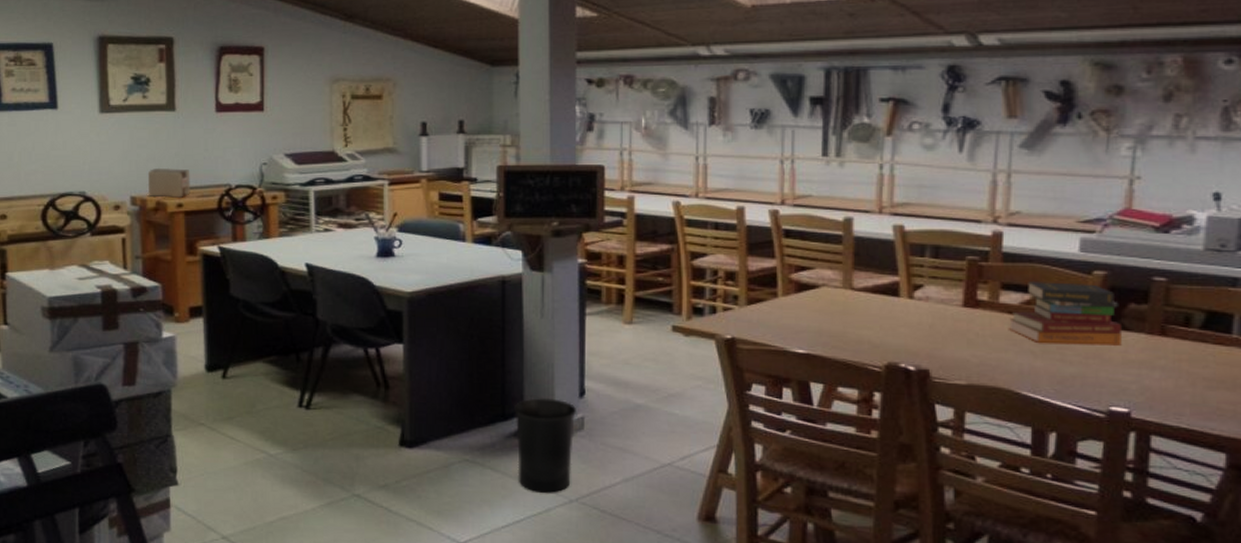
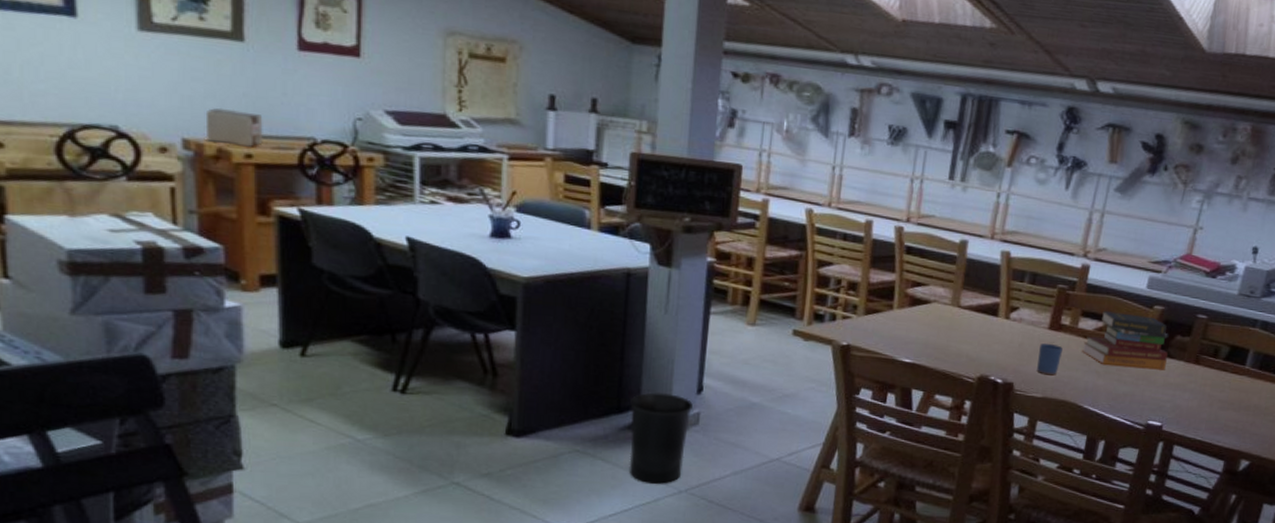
mug: none [955,322,984,359] -> present [1037,342,1063,376]

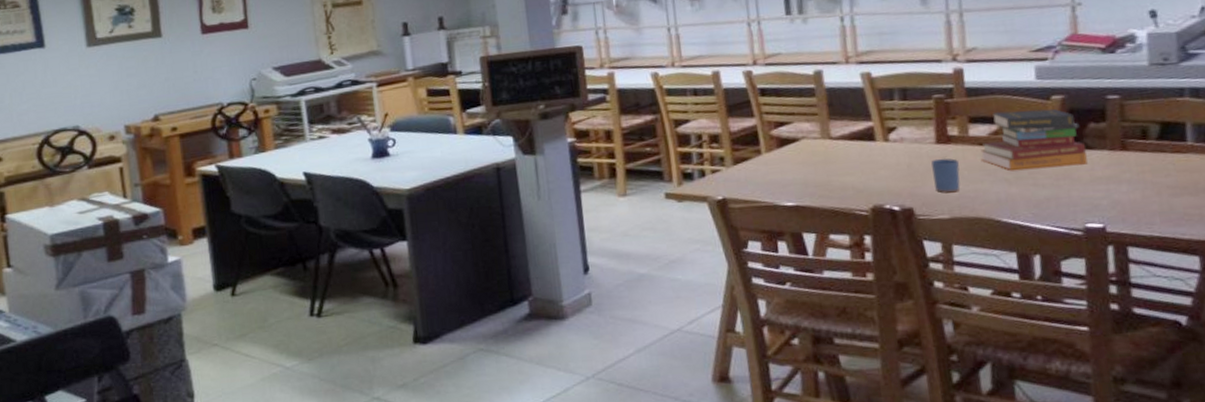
box: present [205,107,263,148] -> none [139,92,184,123]
waste bin: present [628,392,694,484] -> none [521,277,586,374]

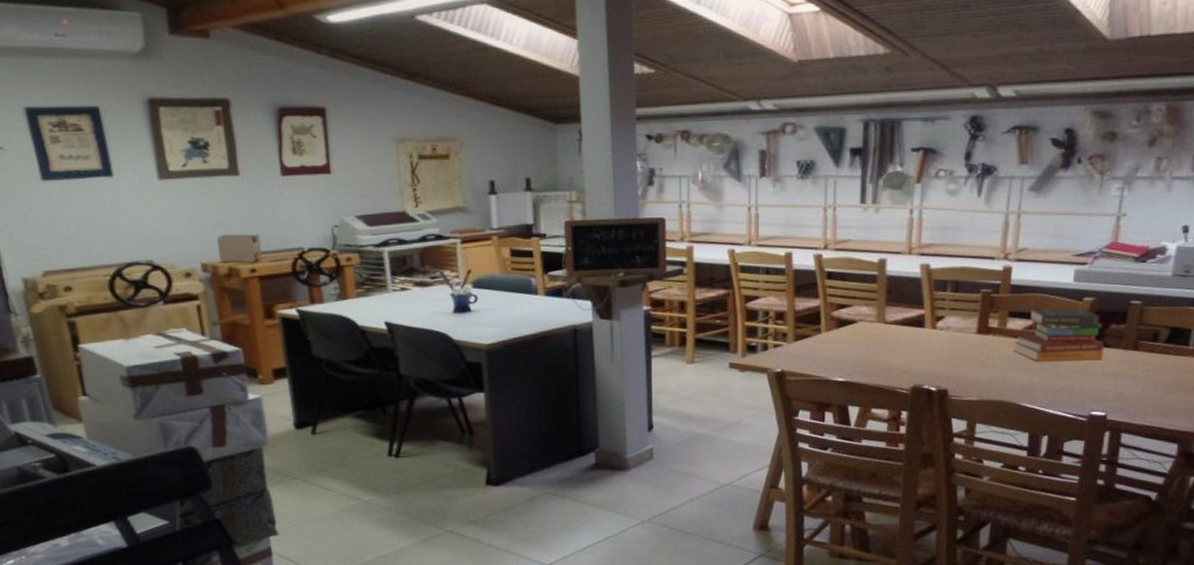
box: none [139,92,184,123] -> present [216,233,263,264]
mug: present [931,158,961,193] -> none [970,347,993,378]

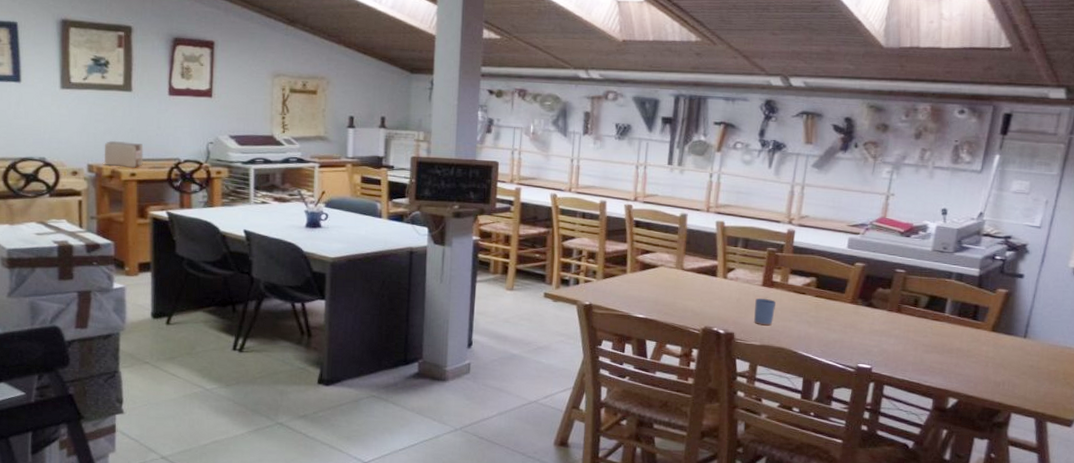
mug: none [970,347,993,378] -> present [754,298,776,326]
books: present [1014,309,1105,362] -> none [793,269,872,319]

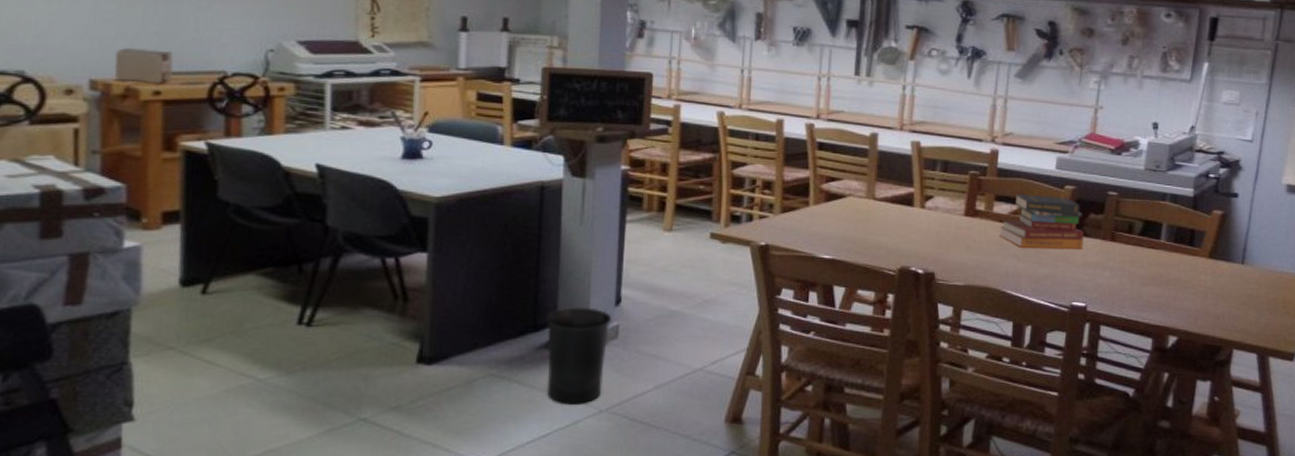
waste bin: none [414,347,465,423] -> present [545,307,613,405]
mug: present [754,298,776,326] -> none [957,229,980,262]
books: none [793,269,872,319] -> present [1000,194,1085,250]

